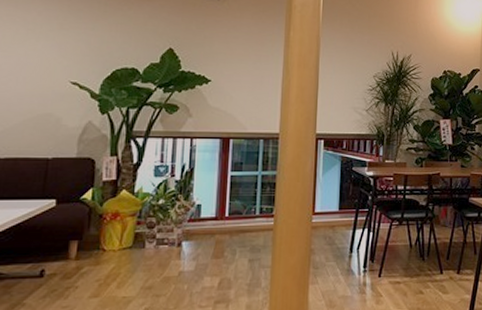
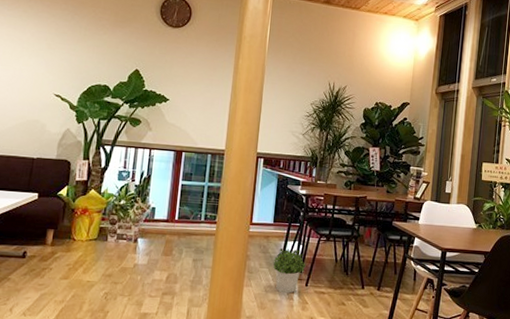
potted plant: none [342,238,378,287] -> present [273,248,306,294]

